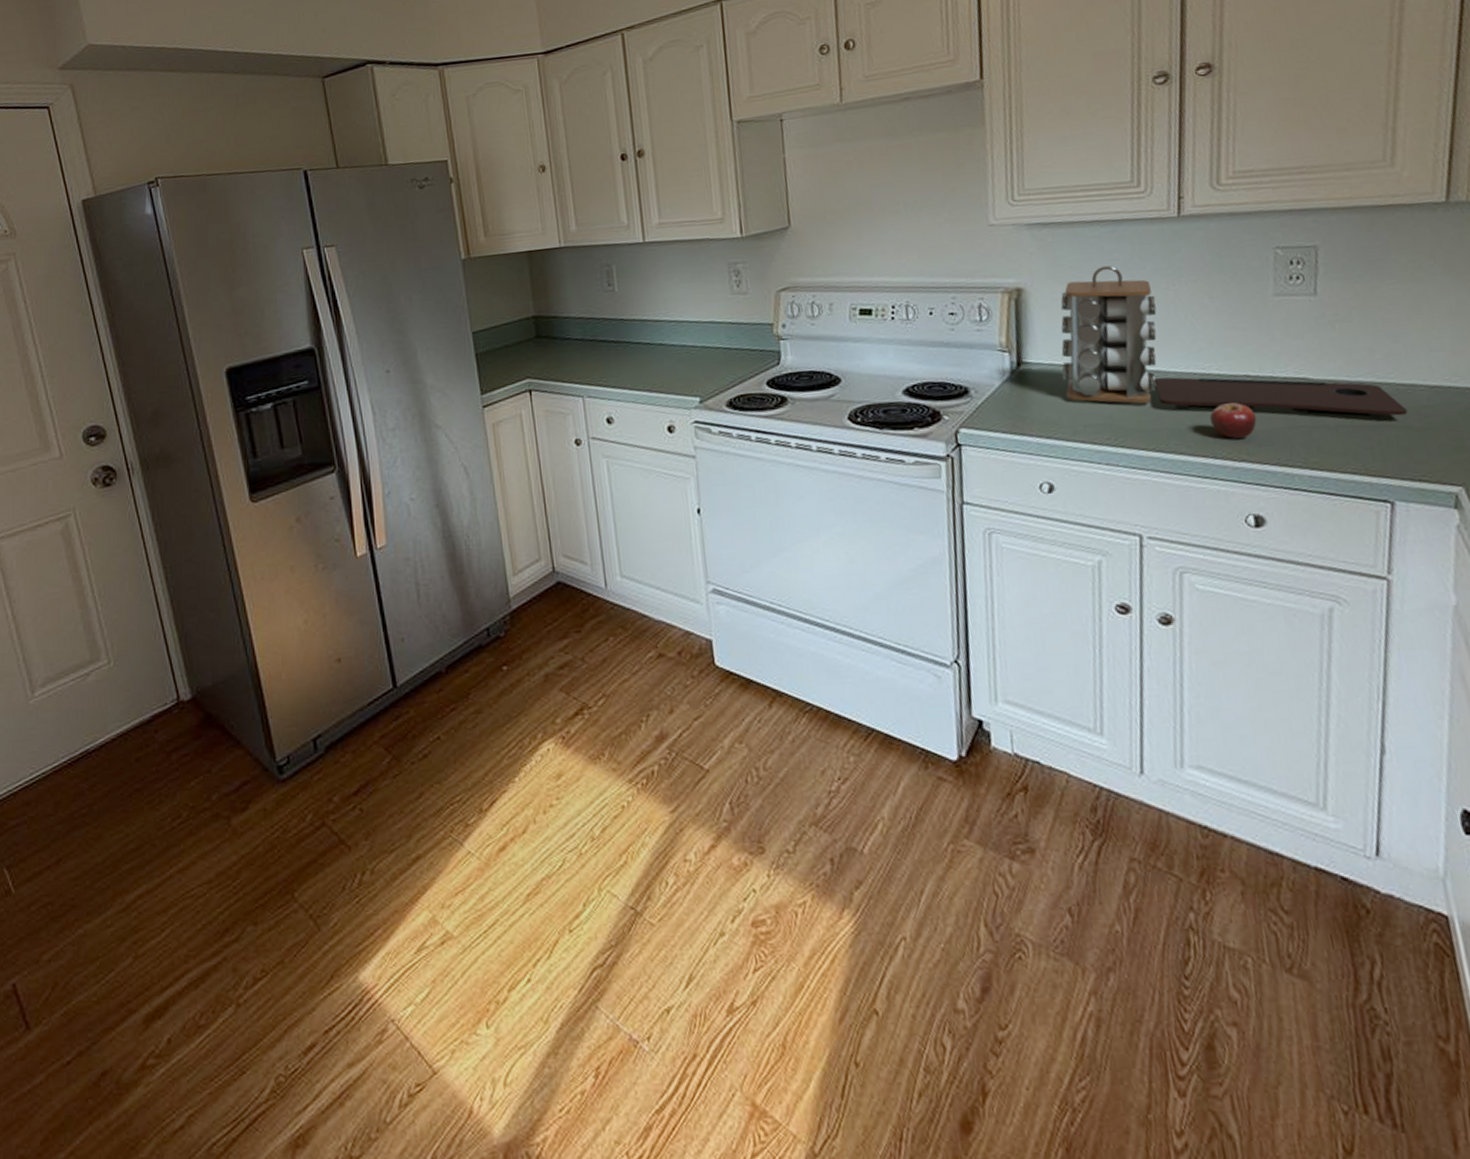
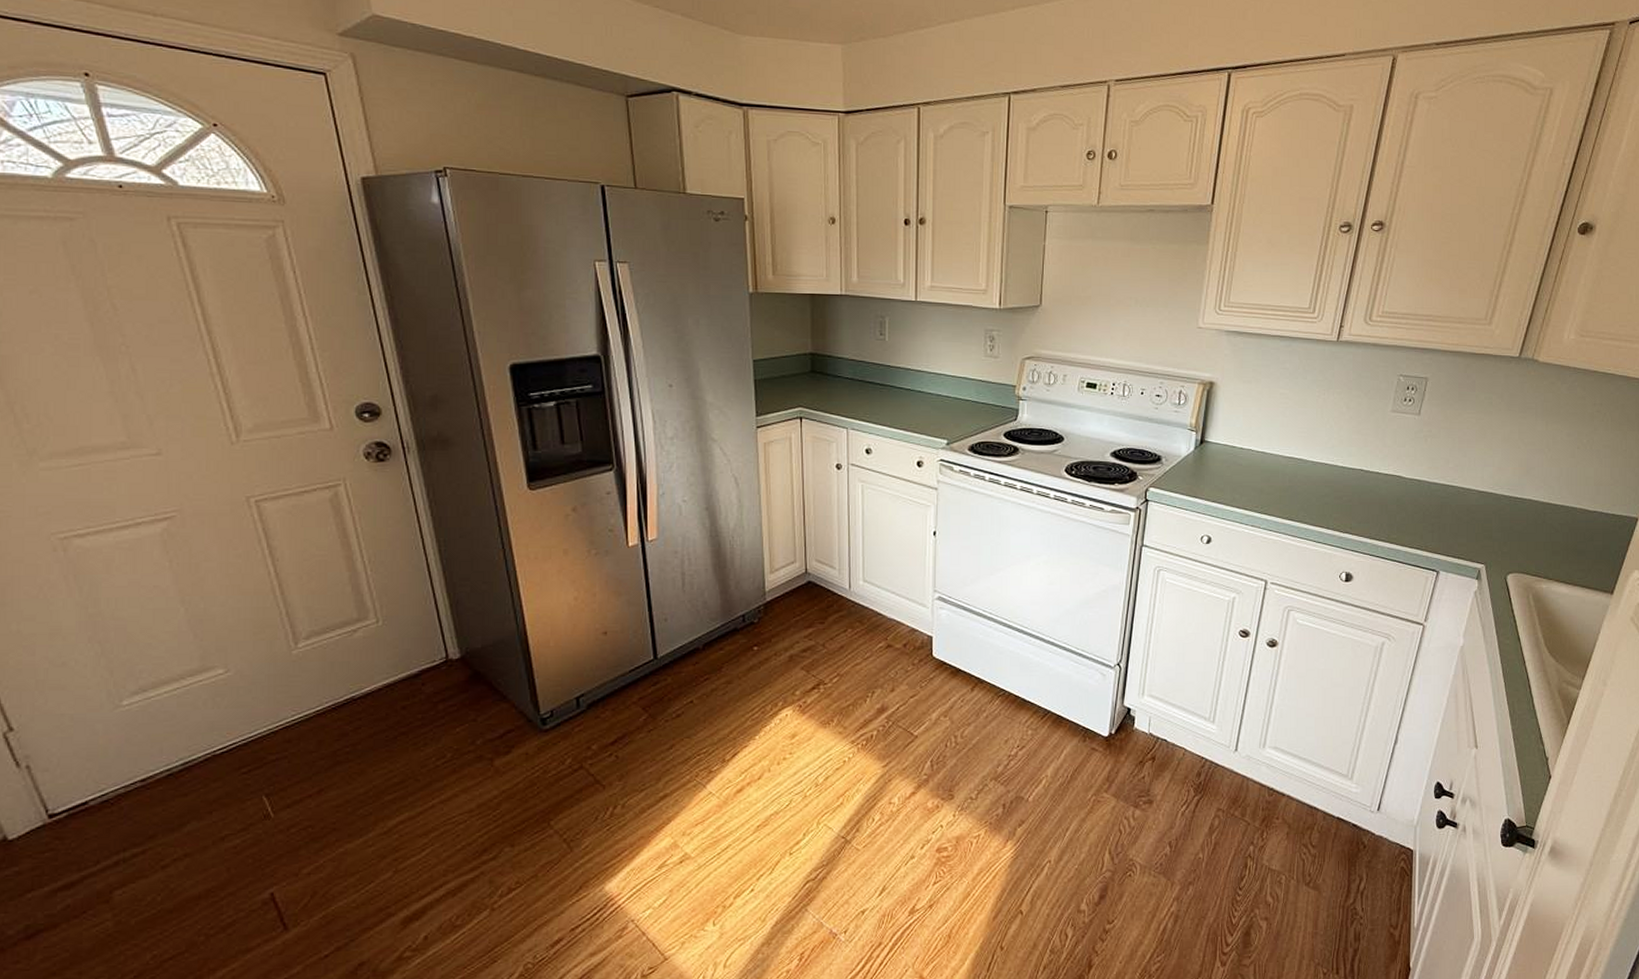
spice rack: present [1060,265,1157,404] -> none [1232,373,1309,483]
cutting board: present [1153,377,1408,420] -> none [1296,464,1461,512]
fruit: present [1209,402,1257,439] -> none [1329,489,1362,515]

